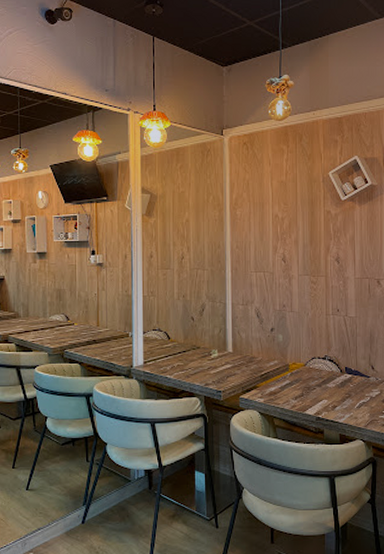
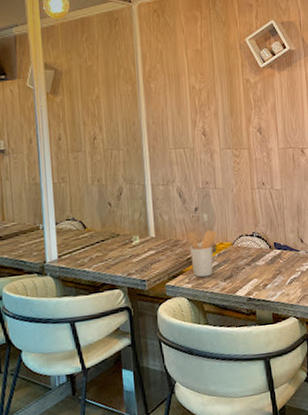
utensil holder: none [262,350,291,394] -> present [187,230,217,278]

